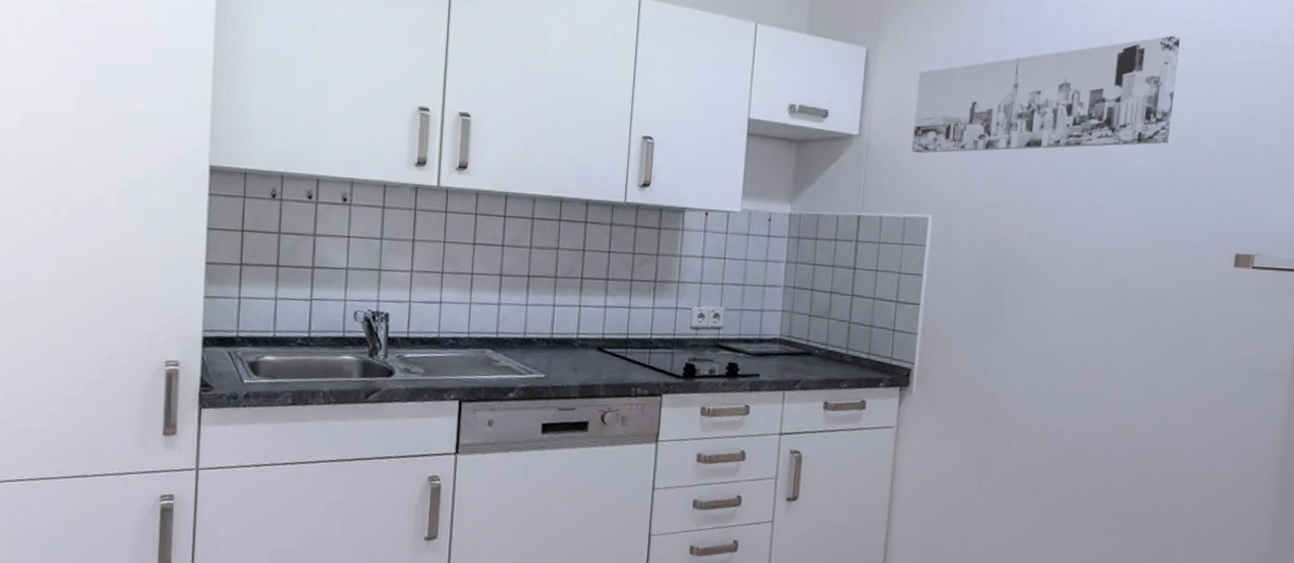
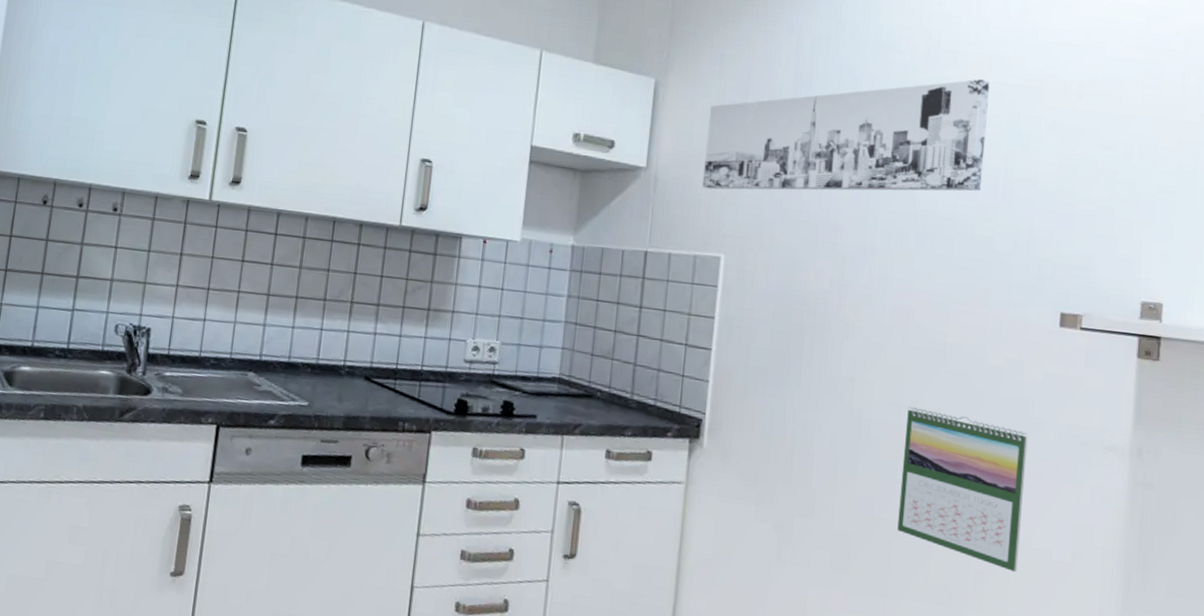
calendar: none [1084,347,1202,487] -> present [897,407,1028,573]

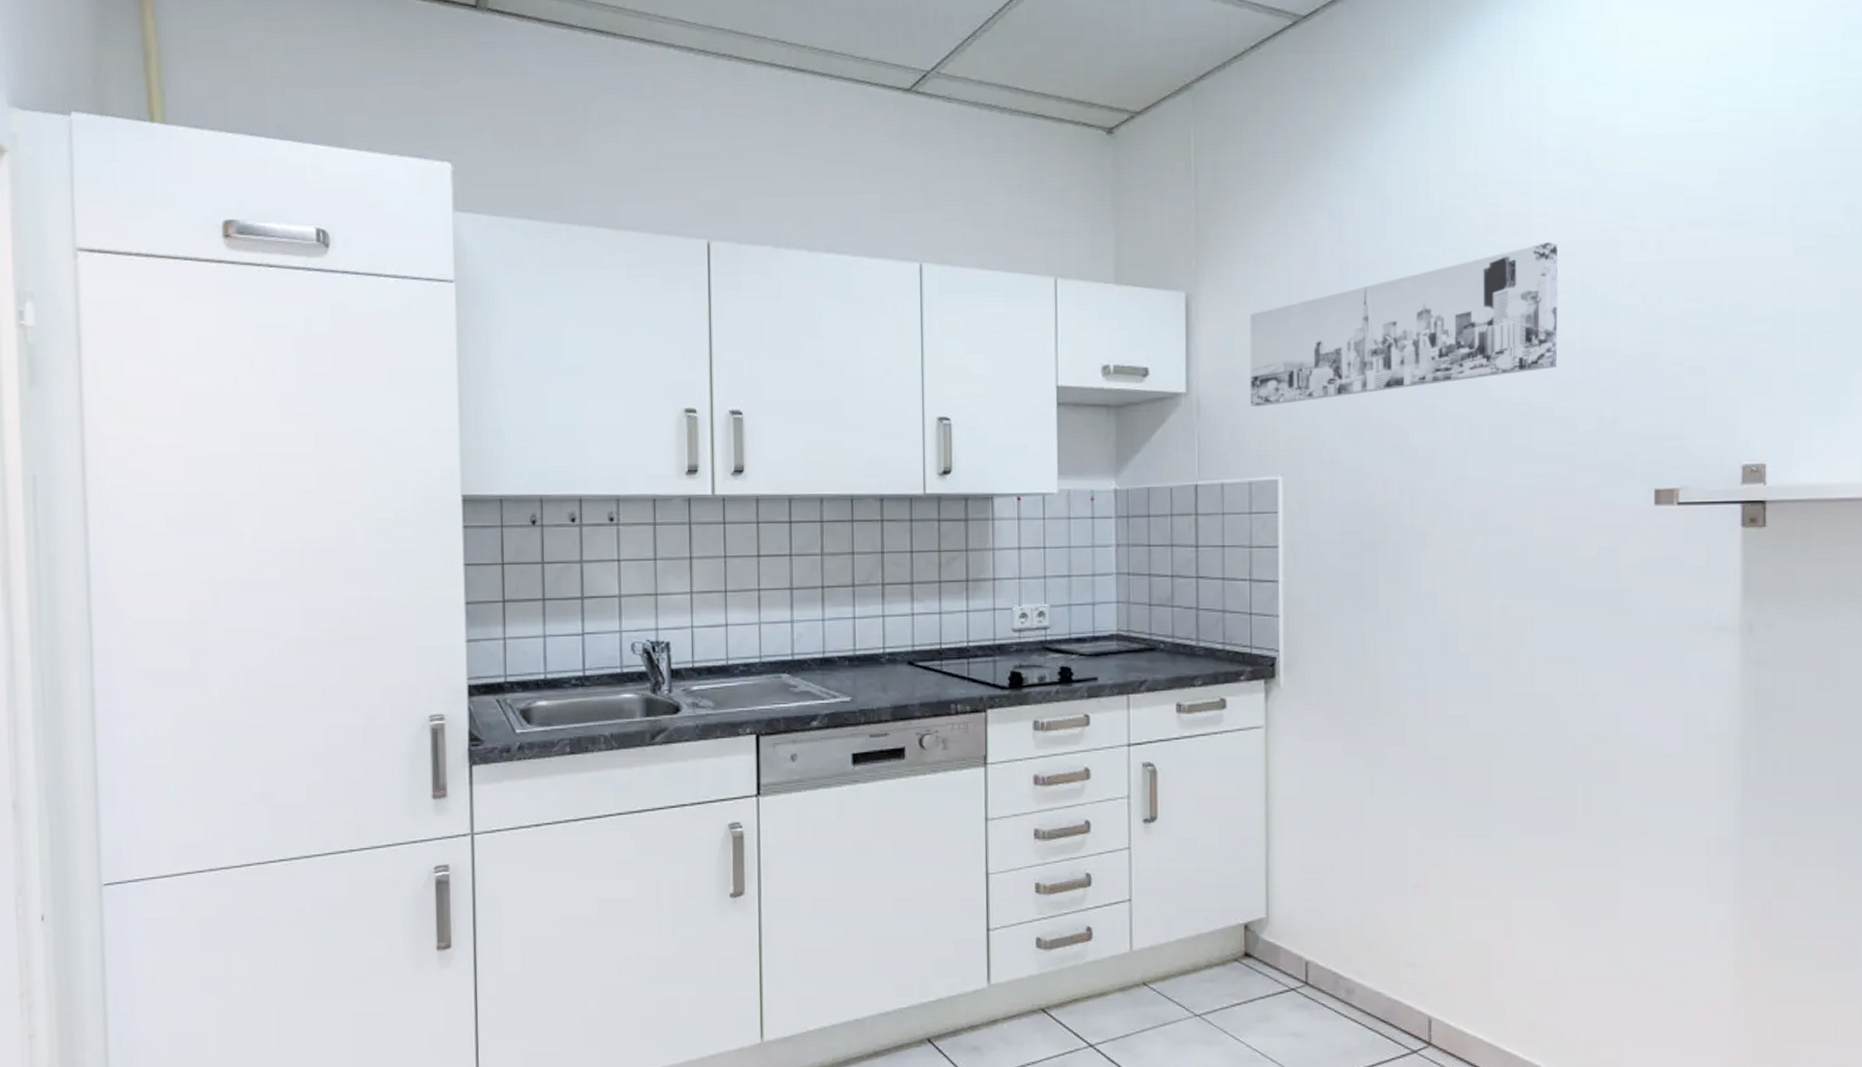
calendar: present [897,407,1028,573] -> none [1496,613,1629,772]

